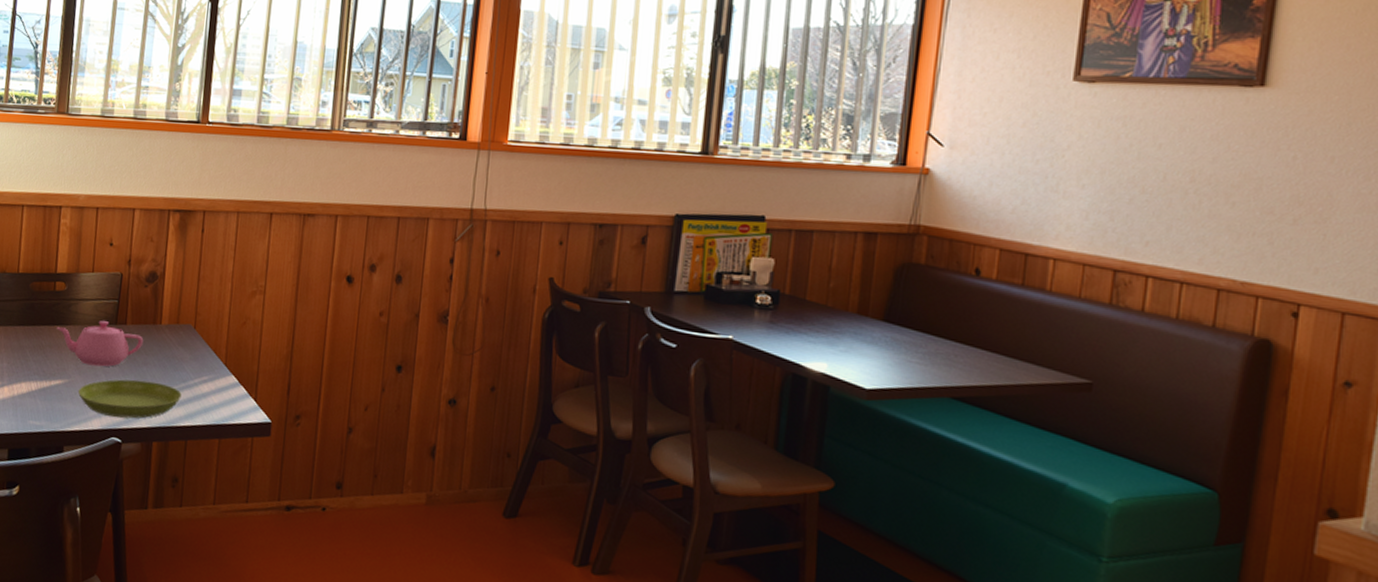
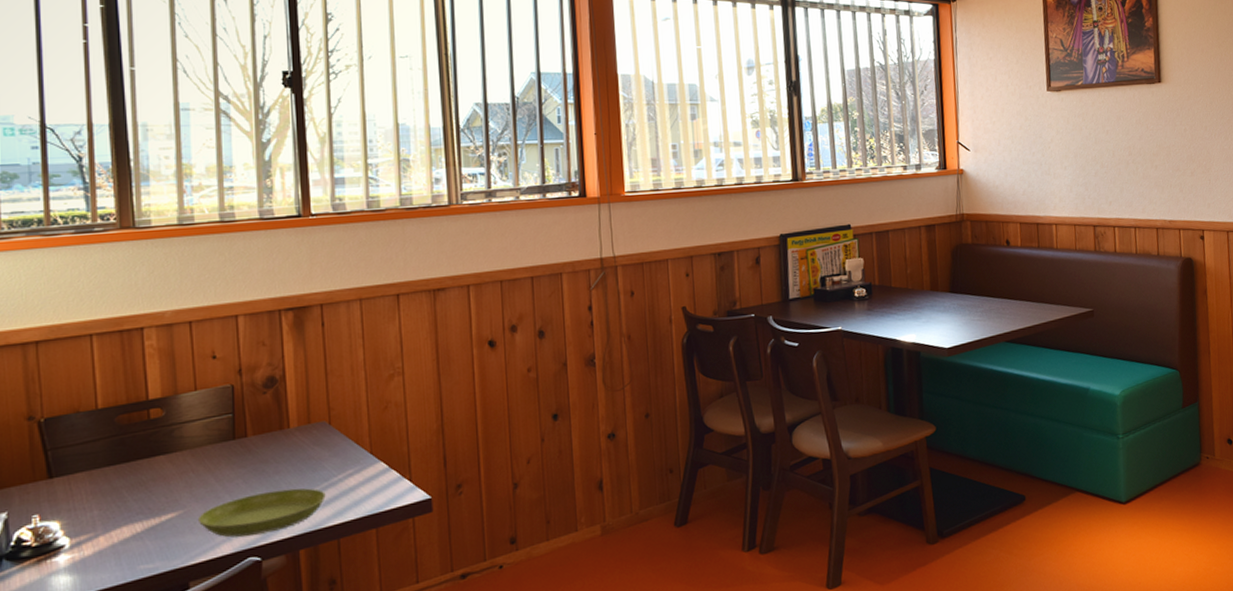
teapot: present [57,321,144,367] -> none [159,438,271,490]

